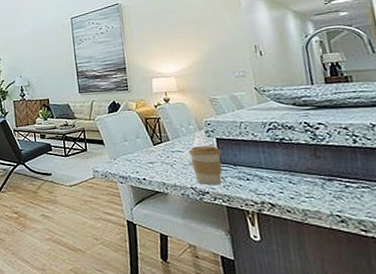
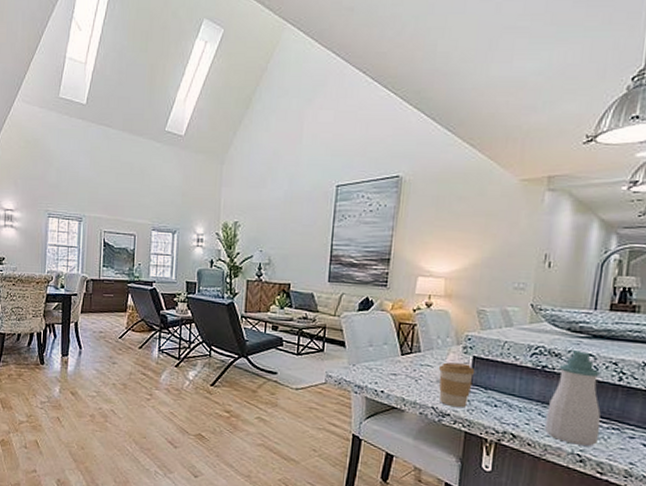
soap bottle: none [294,120,352,206] -> present [545,349,601,446]

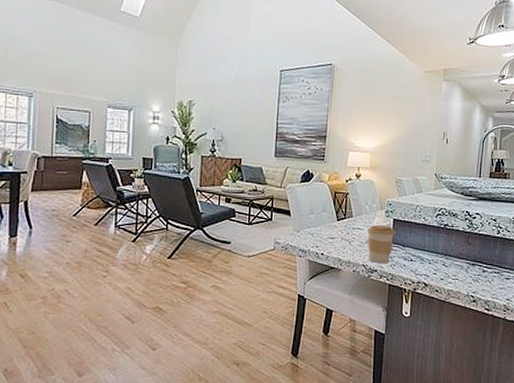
soap bottle: present [545,349,601,446] -> none [448,209,487,288]

